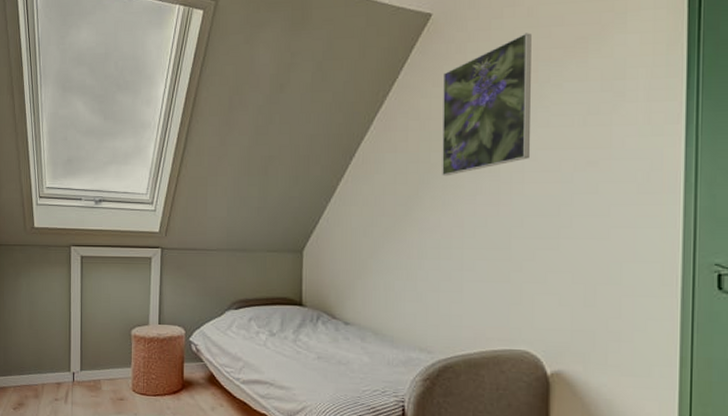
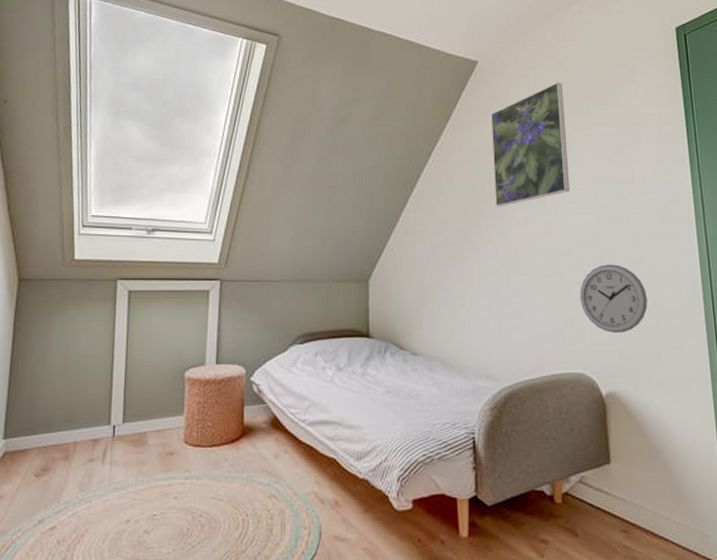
wall clock: none [530,238,613,311] -> present [579,264,648,333]

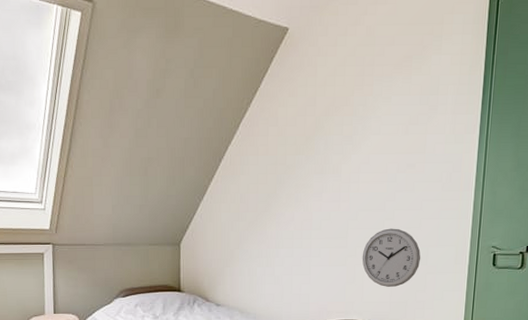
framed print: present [491,82,571,207] -> none [295,50,369,177]

